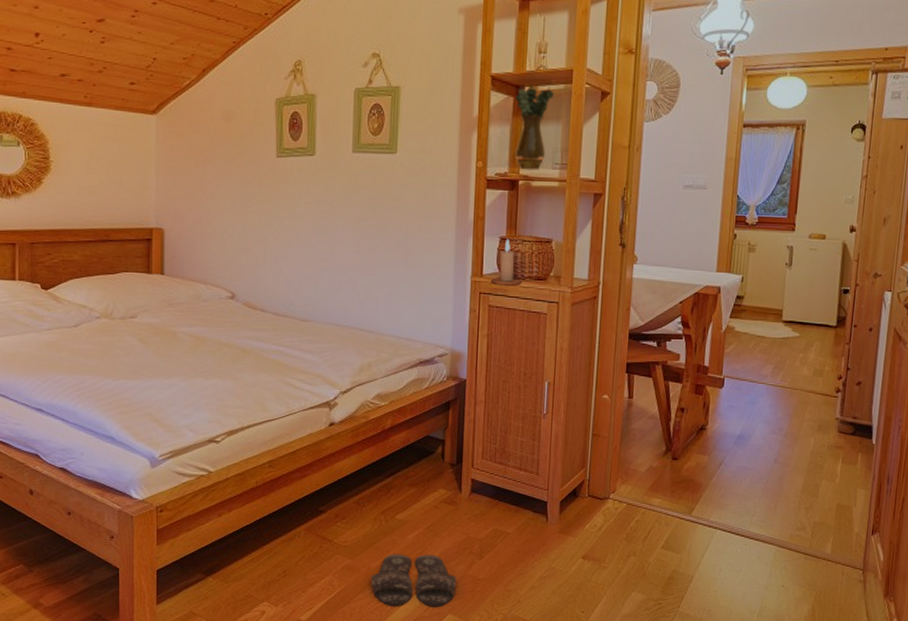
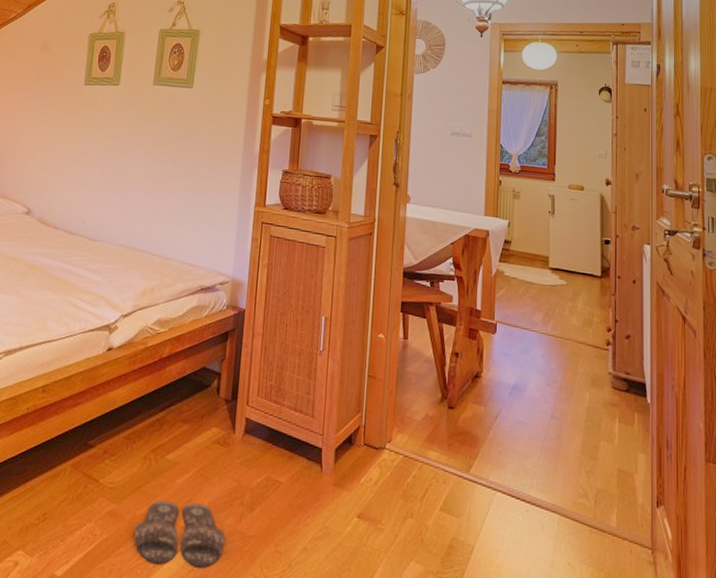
candle: present [492,239,522,285] -> none [274,172,302,217]
vase: present [515,84,555,171] -> none [299,35,335,111]

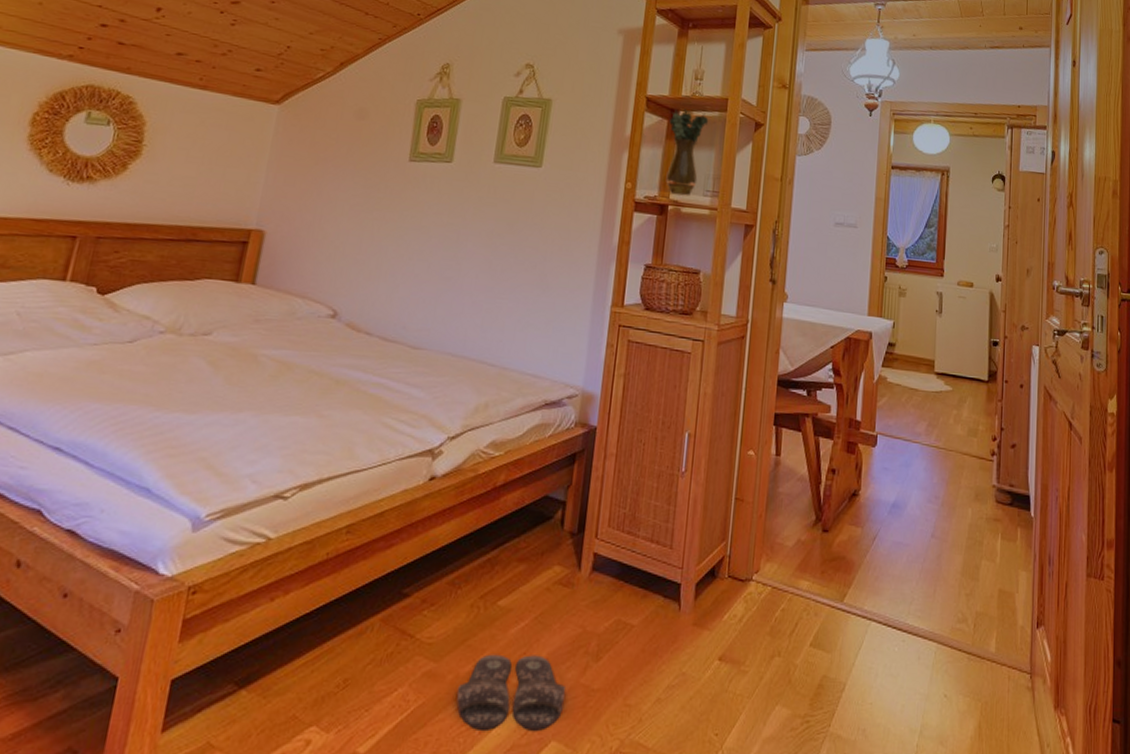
vase: none [299,35,335,111] -> present [666,109,709,197]

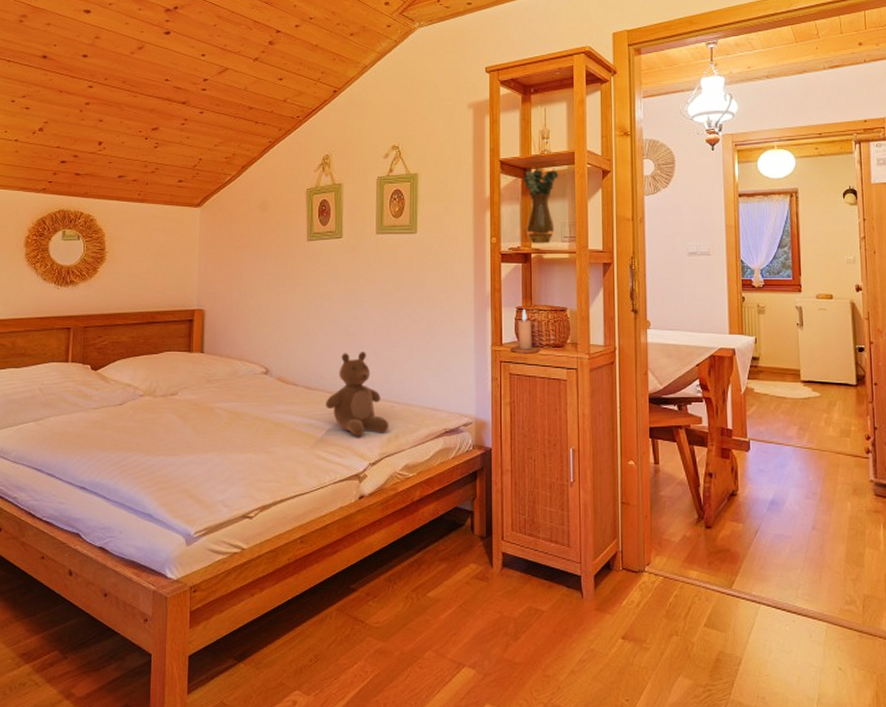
teddy bear: none [403,300,479,404] -> present [326,352,389,437]
slippers: present [456,654,565,731] -> none [404,635,492,696]
candle: none [633,267,666,319] -> present [511,308,540,353]

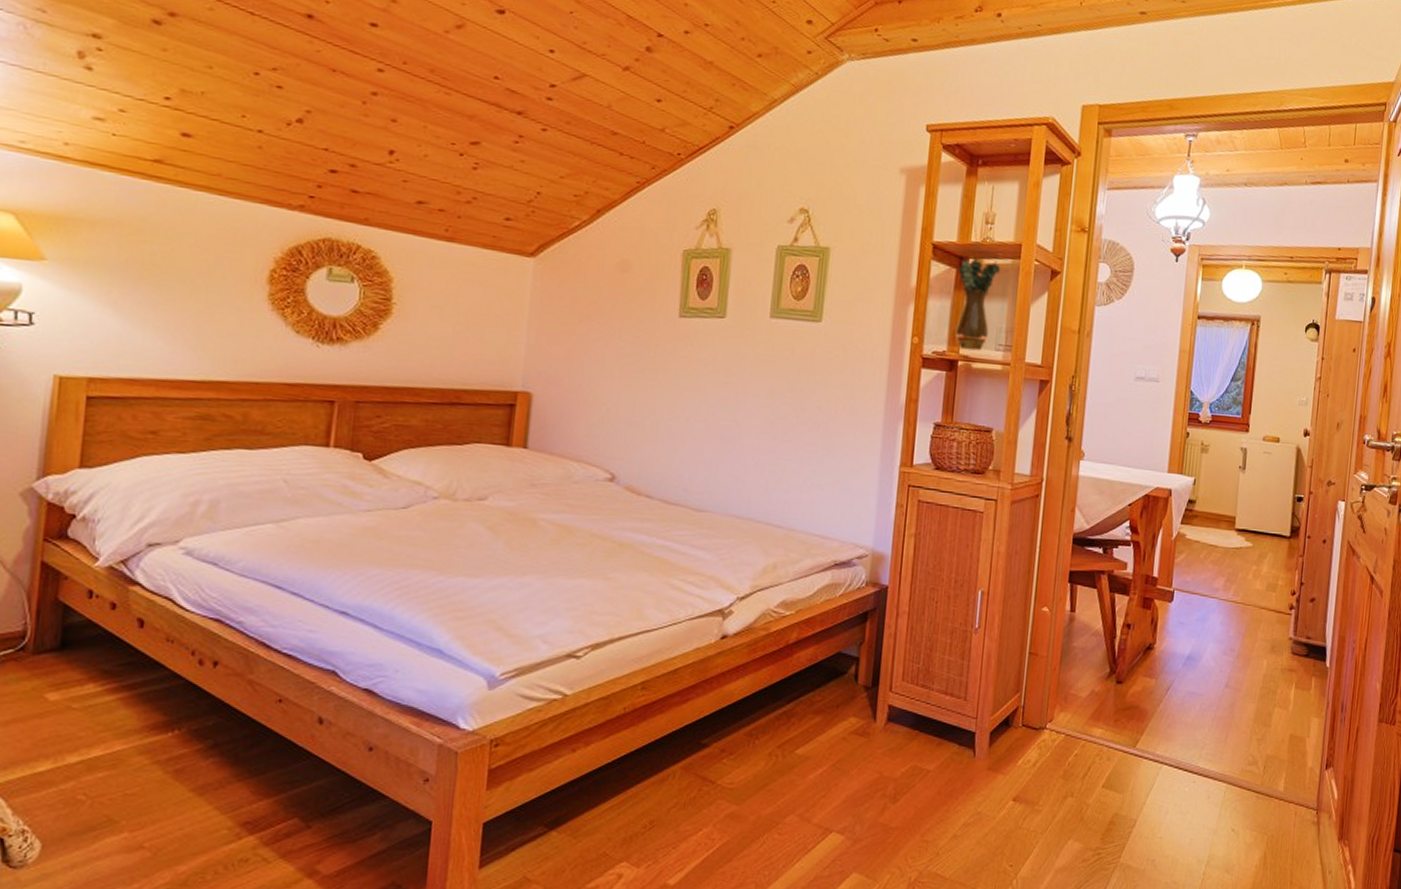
teddy bear: present [326,352,389,437] -> none [687,462,767,565]
candle: present [511,308,540,353] -> none [923,425,957,478]

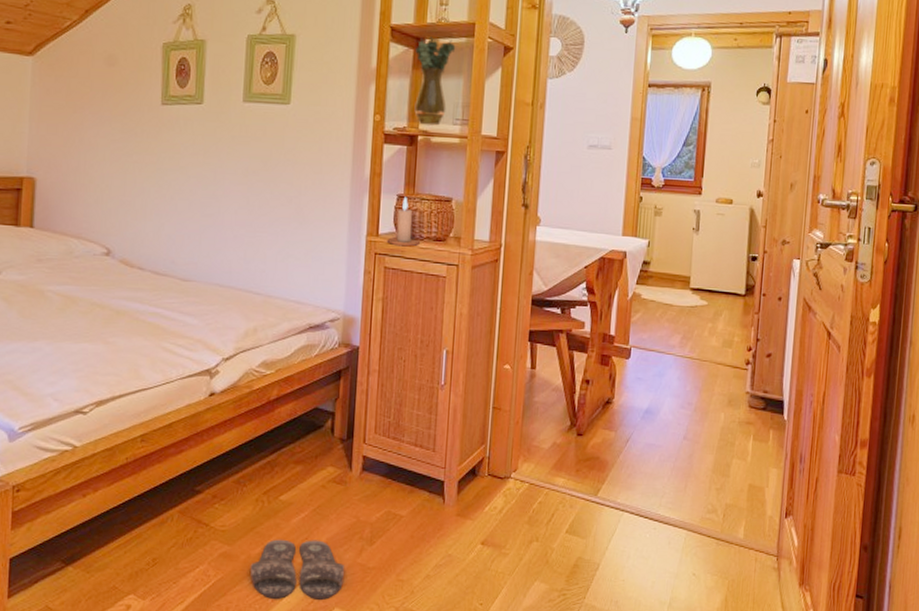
slippers: none [759,797,864,864] -> present [250,539,344,600]
candle: none [923,425,957,478] -> present [388,196,420,246]

